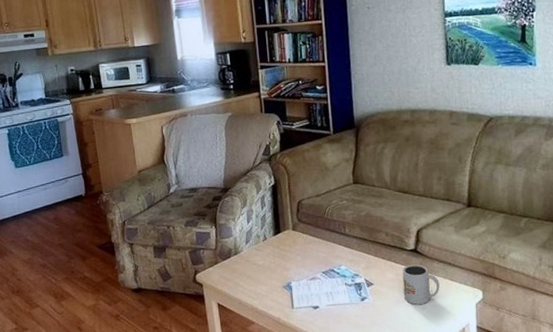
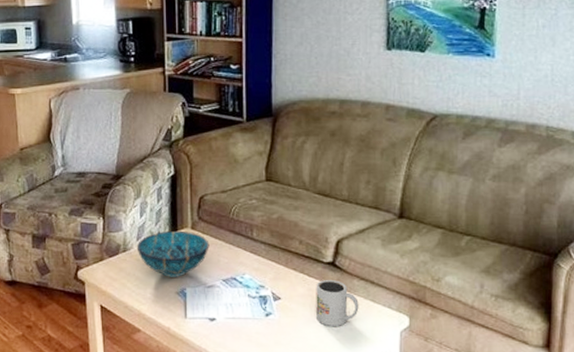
decorative bowl: none [246,232,309,274] -> present [136,230,210,277]

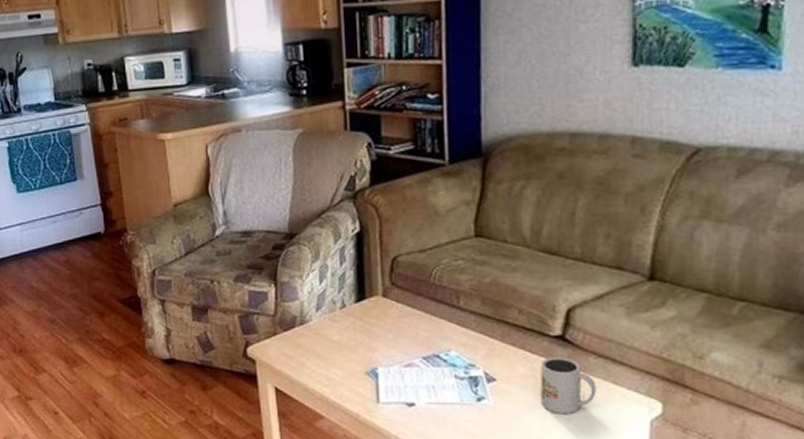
decorative bowl: present [136,230,210,277] -> none [316,299,406,355]

